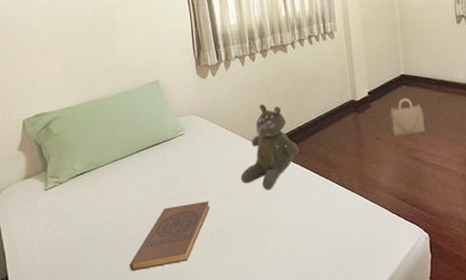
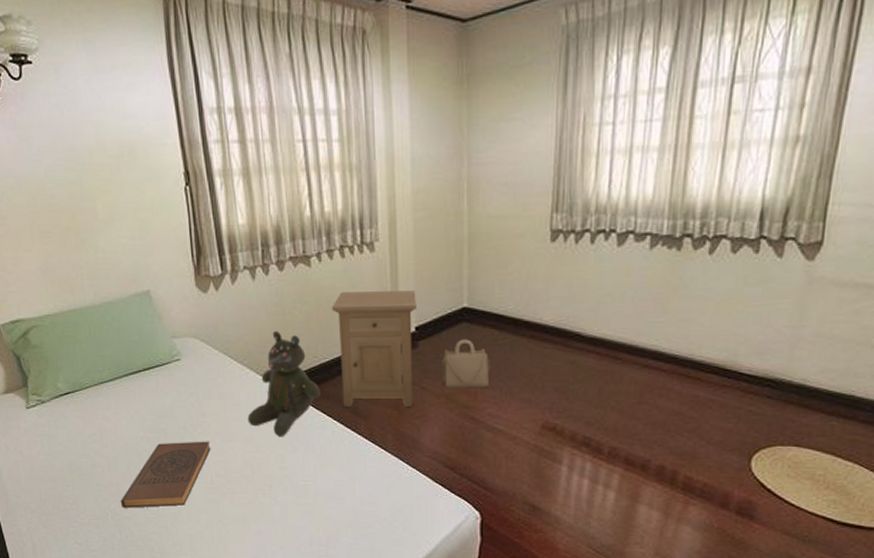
nightstand: none [304,65,371,160] -> present [331,291,416,407]

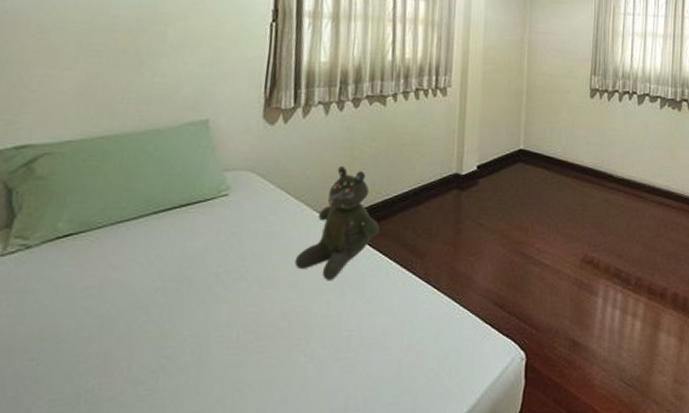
book: present [121,441,211,508] -> none [105,289,245,385]
nightstand: present [331,291,416,407] -> none [401,131,480,245]
handbag: present [441,339,490,388] -> none [498,178,540,225]

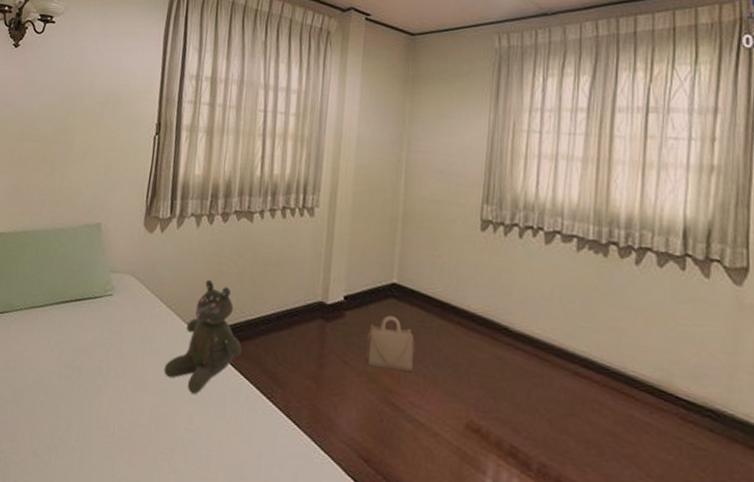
handbag: none [498,178,540,225] -> present [366,315,416,373]

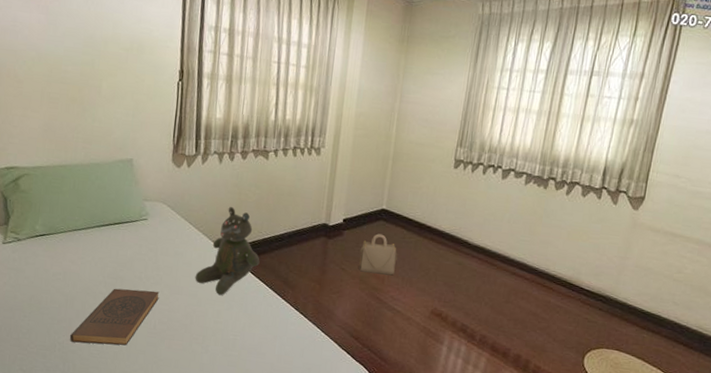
book: none [14,381,122,459] -> present [70,288,160,346]

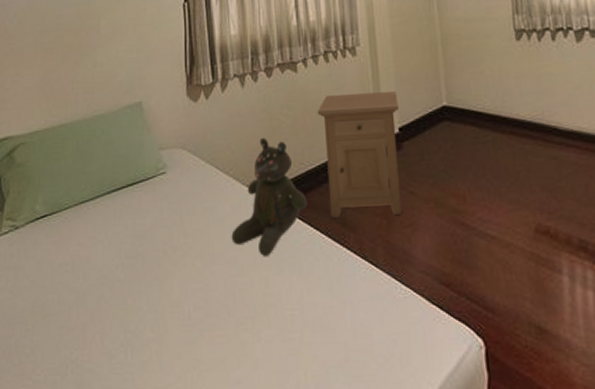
book: present [70,288,160,346] -> none [85,265,191,357]
nightstand: none [276,183,348,283] -> present [317,91,403,218]
handbag: present [359,233,398,276] -> none [427,138,476,192]

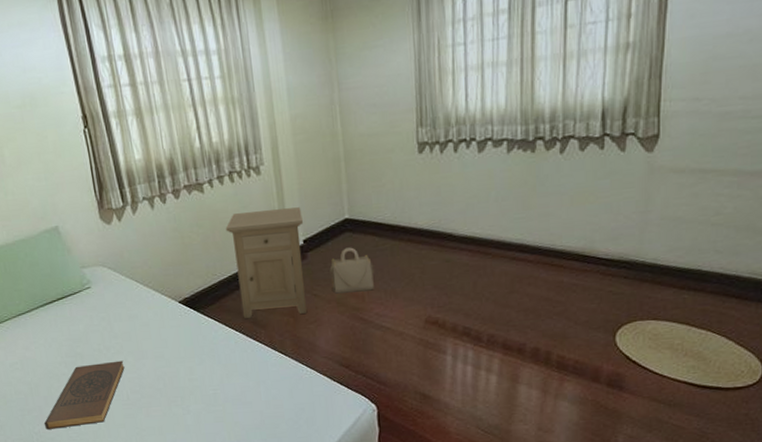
book: none [85,265,191,357] -> present [44,360,125,430]
teddy bear: present [231,137,308,256] -> none [156,253,222,351]
handbag: none [427,138,476,192] -> present [329,247,374,294]

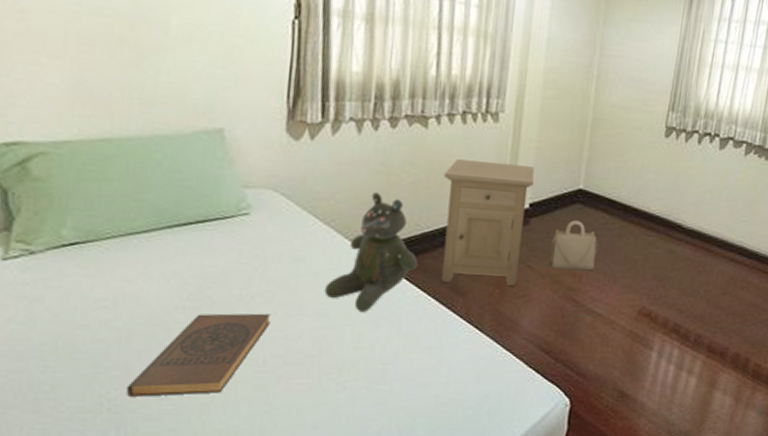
teddy bear: none [156,253,222,351] -> present [324,191,418,312]

